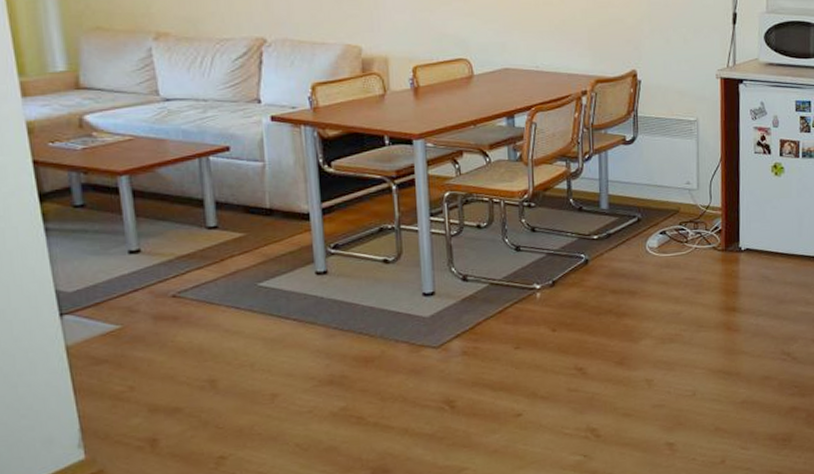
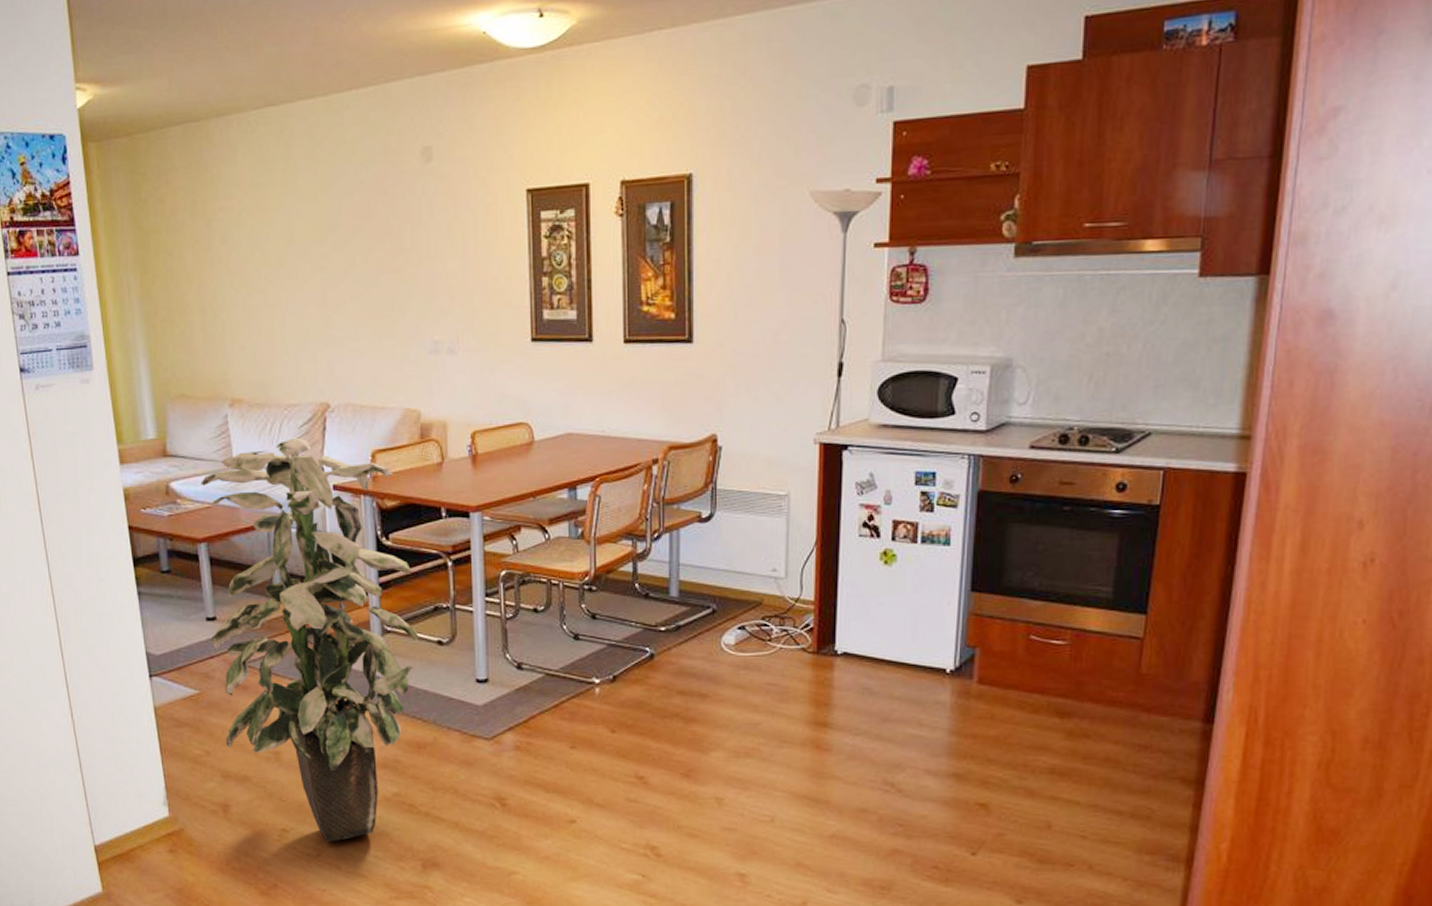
indoor plant: none [121,71,364,463] -> present [201,438,419,842]

